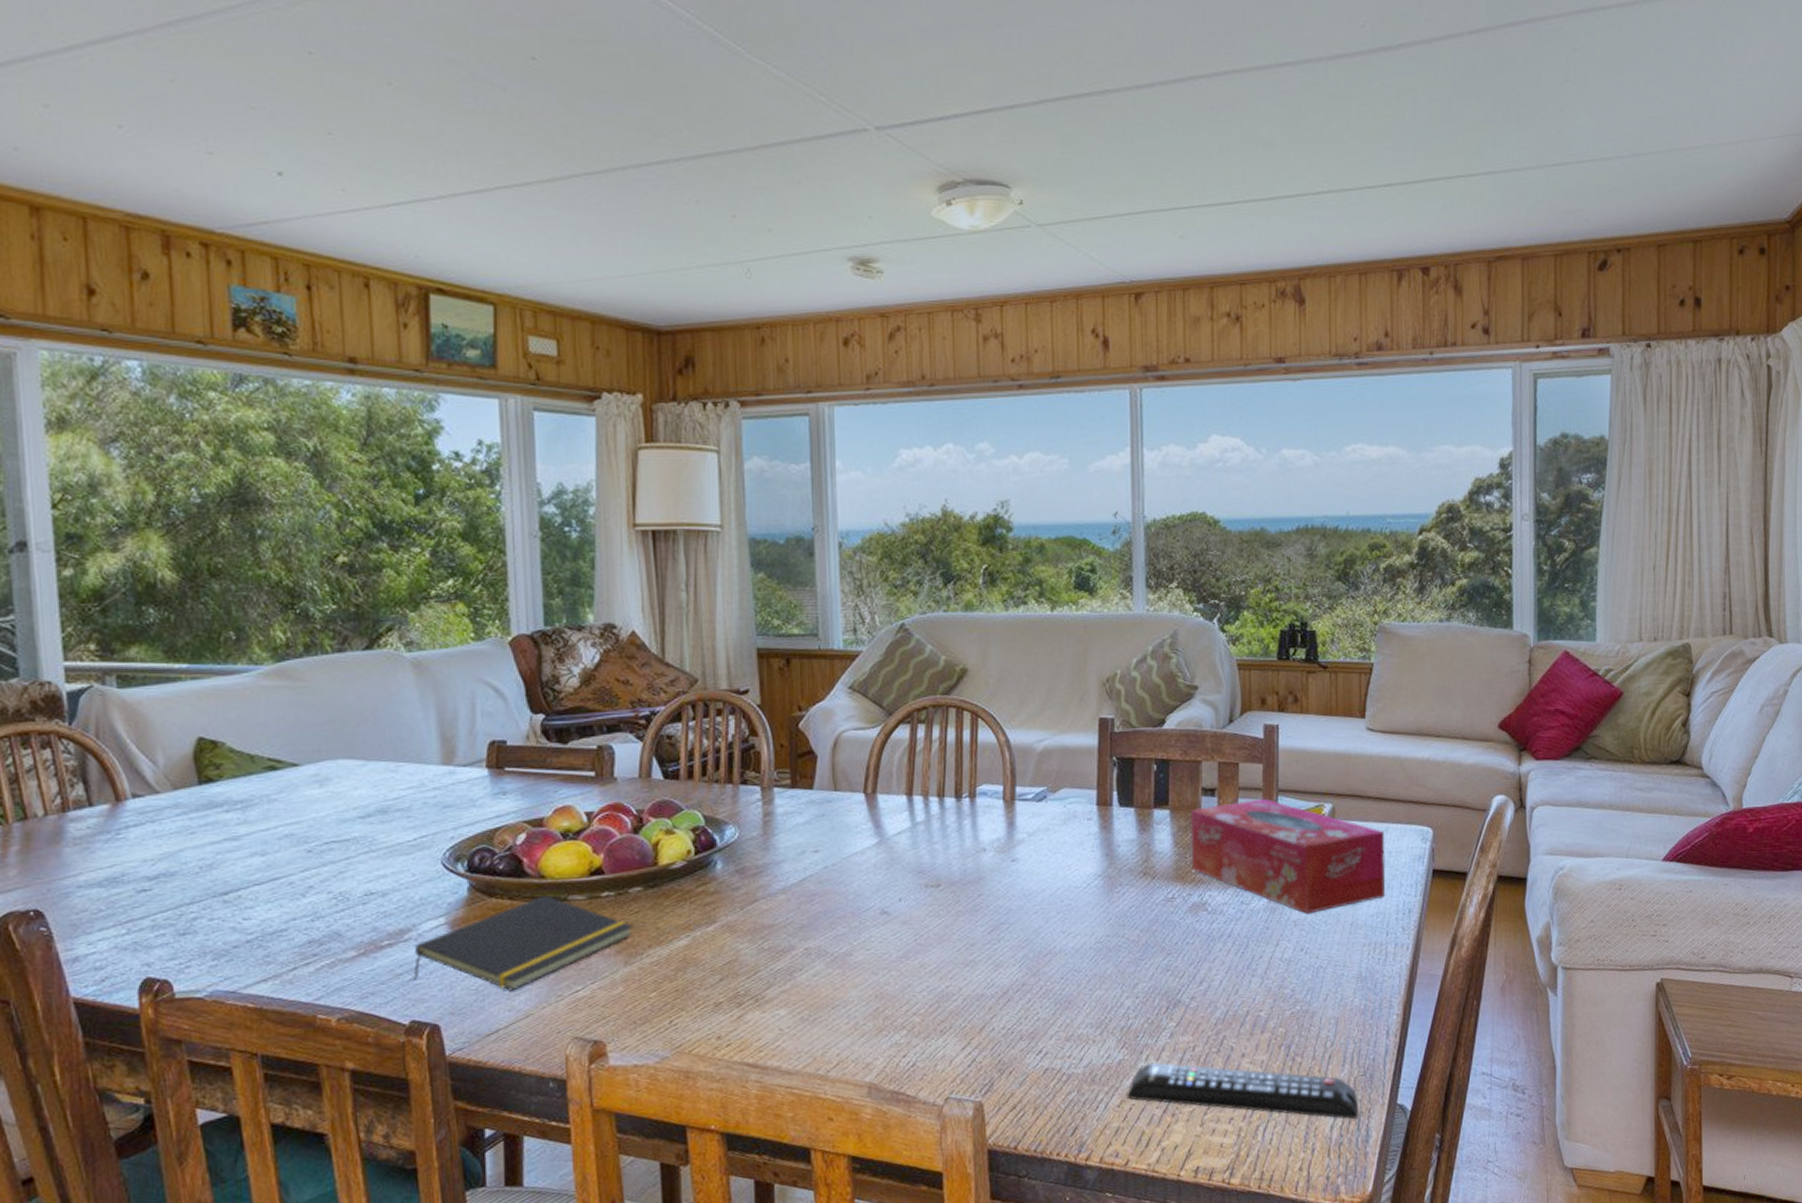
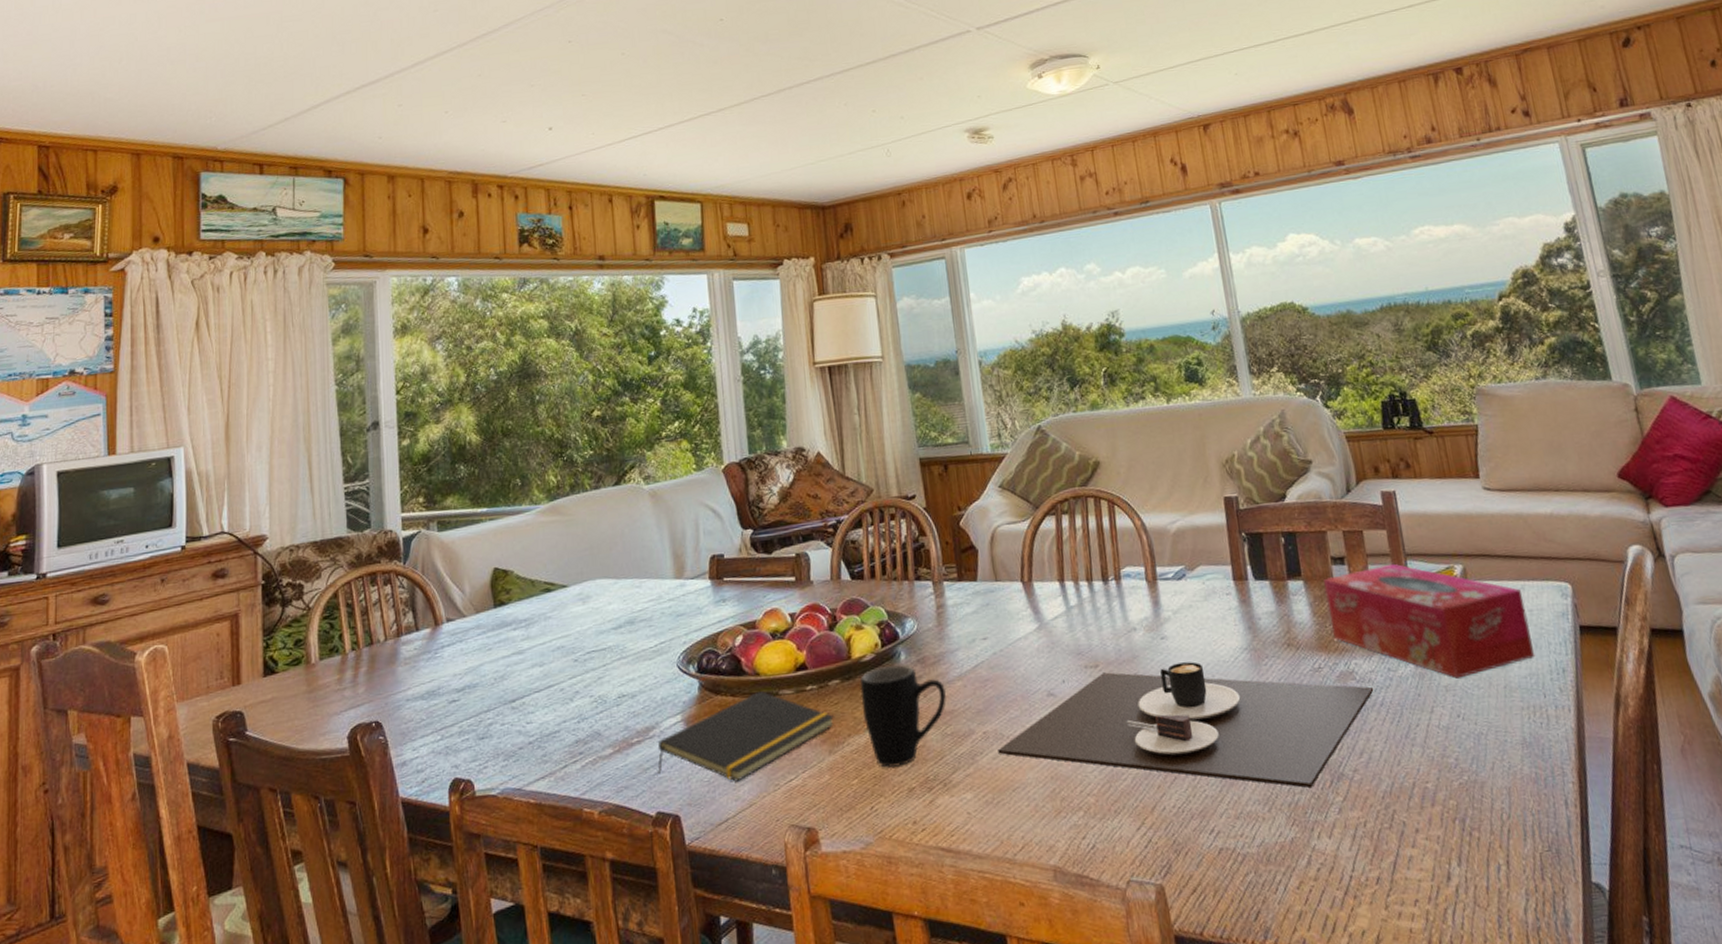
mug: none [666,874,767,982] -> present [859,664,946,768]
place setting: none [820,886,1224,1013] -> present [998,661,1374,788]
remote control: present [1127,1062,1359,1120] -> none [1304,840,1553,901]

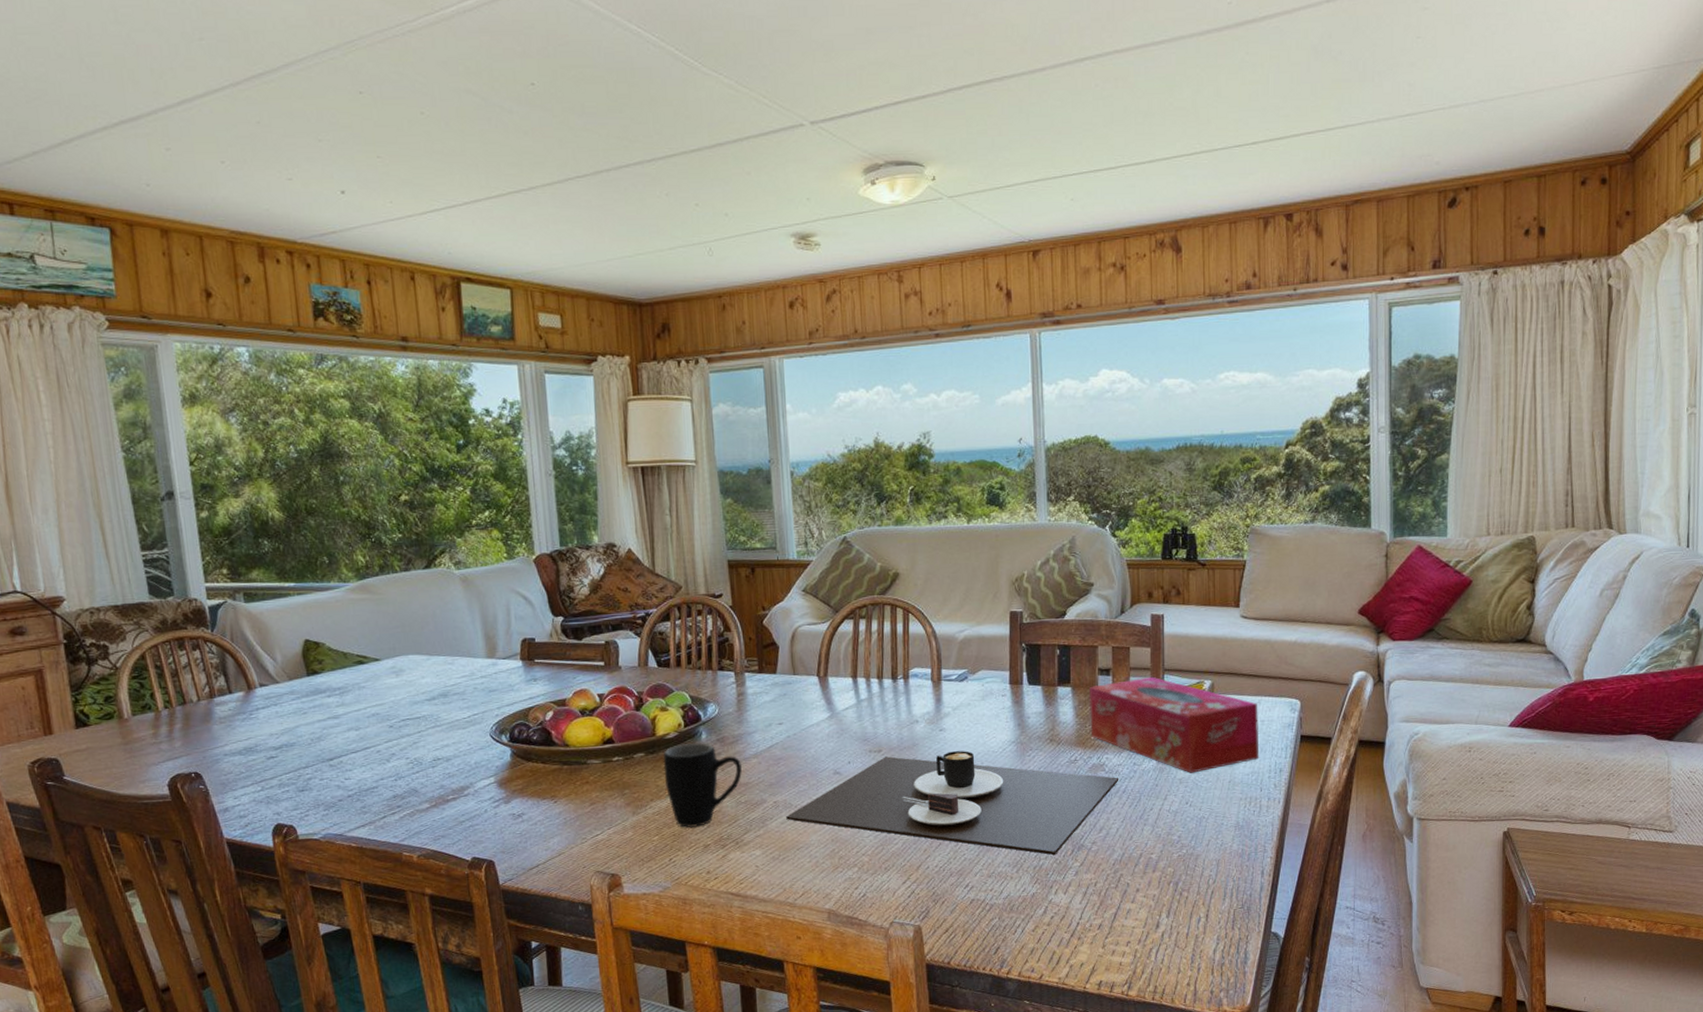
notepad: present [657,690,835,782] -> none [472,759,639,835]

